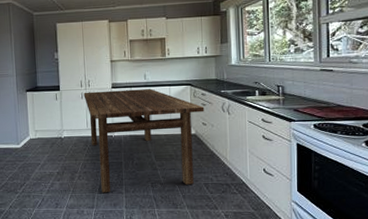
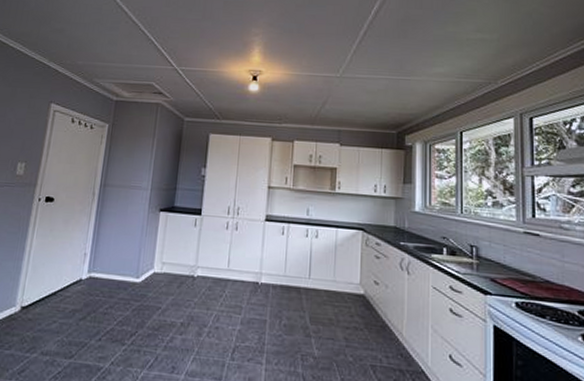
dining table: present [83,89,205,193] -> none [229,221,378,365]

